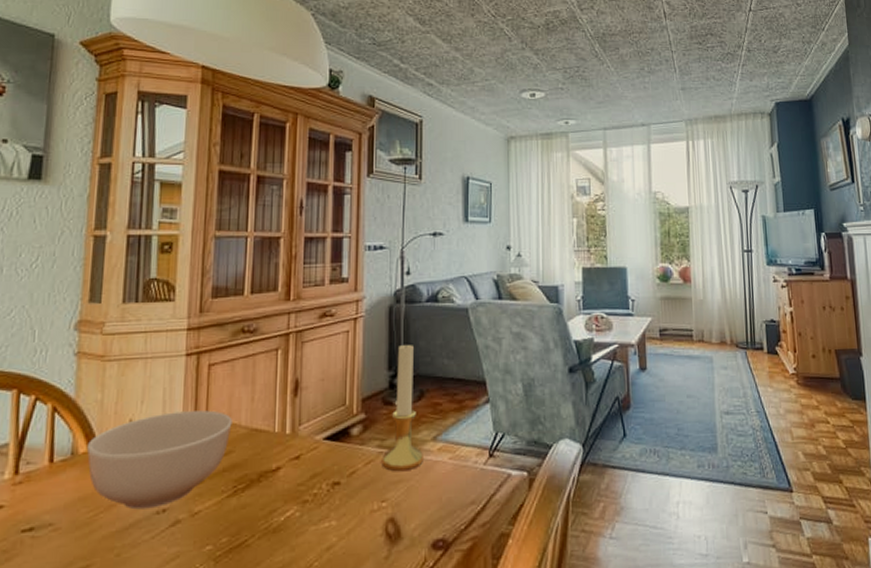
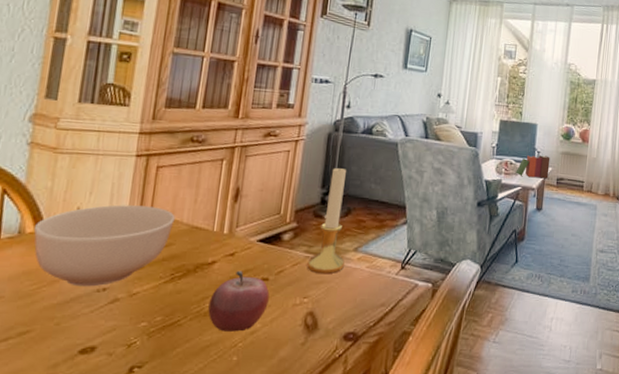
fruit: none [277,475,343,550] -> present [208,270,270,332]
books: none [609,304,649,332] -> present [515,155,550,179]

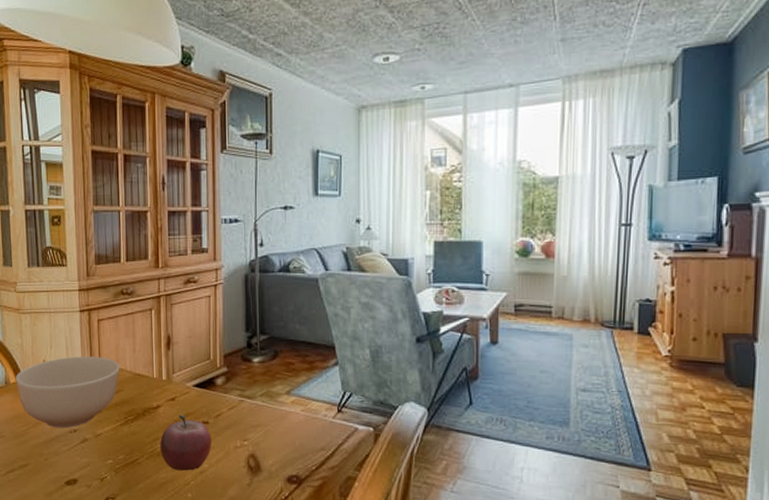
candle holder: present [307,166,346,275] -> none [242,308,278,418]
books: present [515,155,550,179] -> none [460,278,504,306]

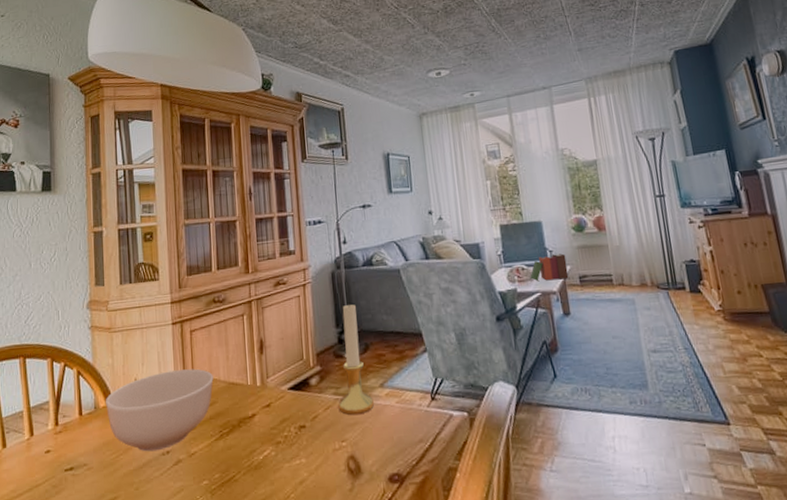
fruit: present [160,414,212,471] -> none [257,420,310,484]
candle holder: none [242,308,278,418] -> present [338,302,374,415]
books: none [460,278,504,306] -> present [530,253,569,281]

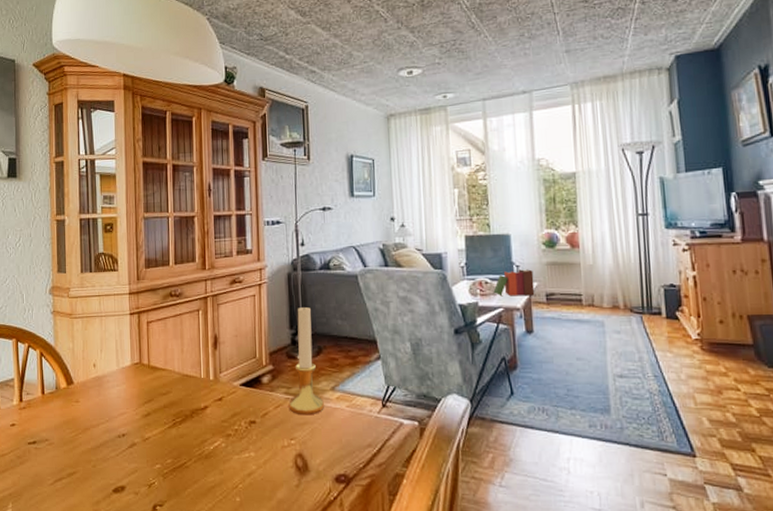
bowl: present [105,368,214,452] -> none [65,359,168,433]

